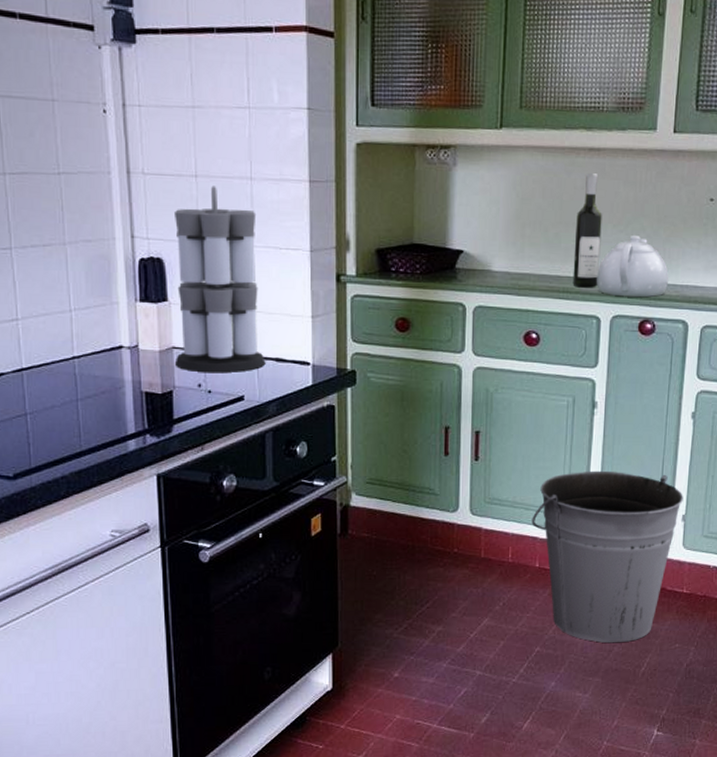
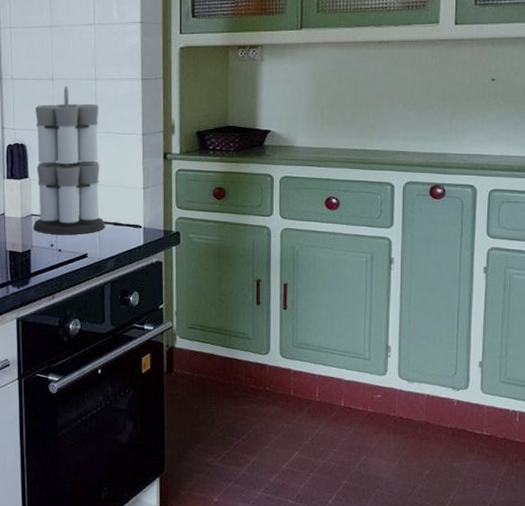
bucket: present [532,470,683,643] -> none [336,319,479,479]
bottle: present [572,172,602,288] -> none [368,61,393,159]
teapot: present [596,234,669,298] -> none [388,112,457,166]

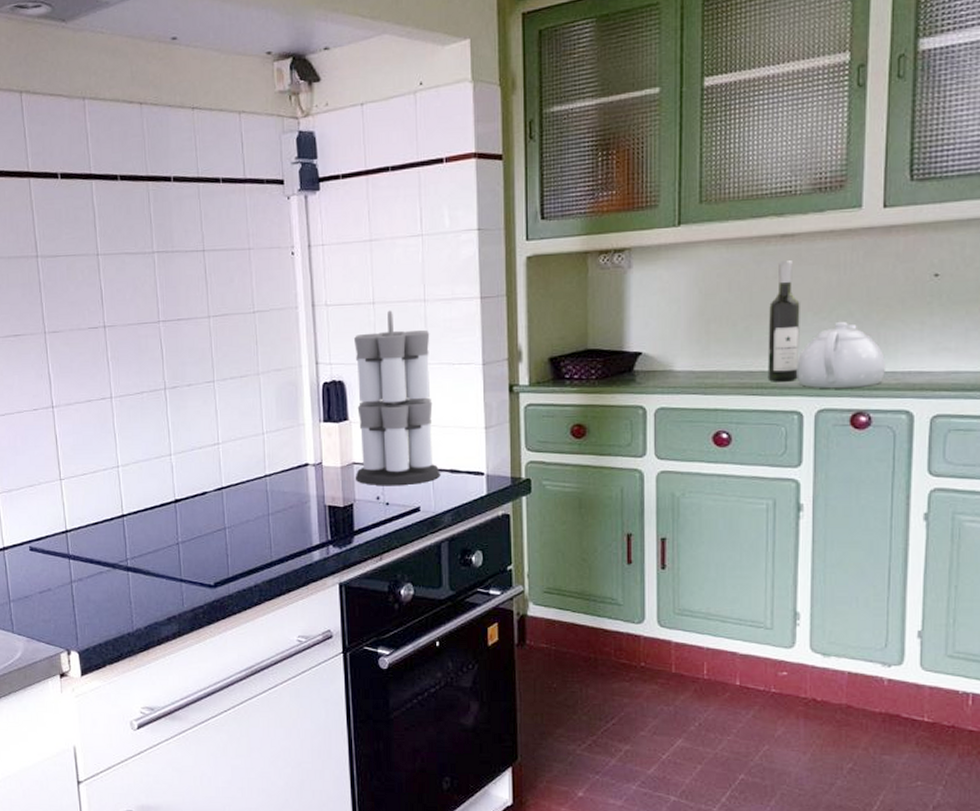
bottle: none [368,61,393,159] -> present [768,259,800,382]
teapot: none [388,112,457,166] -> present [795,321,887,389]

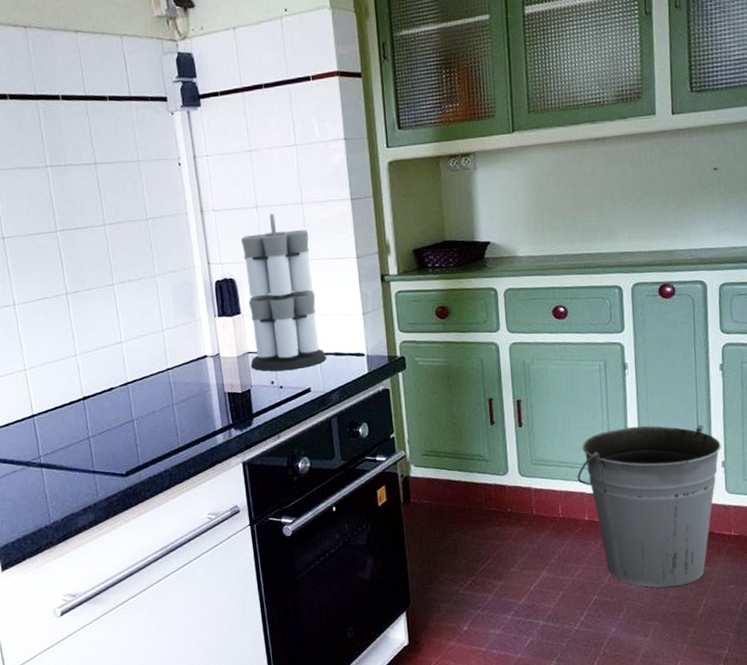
bucket: none [729,580,918,775] -> present [577,424,721,588]
bottle: present [768,259,800,382] -> none [590,159,616,262]
teapot: present [795,321,887,389] -> none [613,209,684,267]

